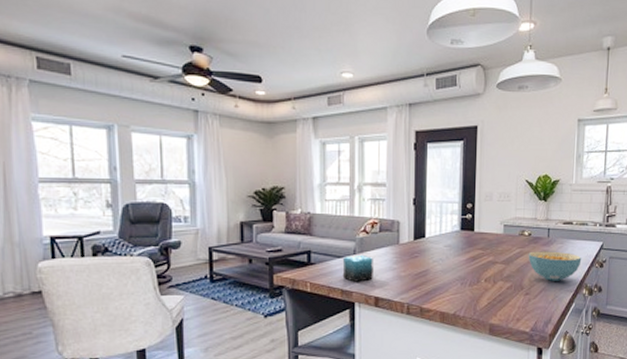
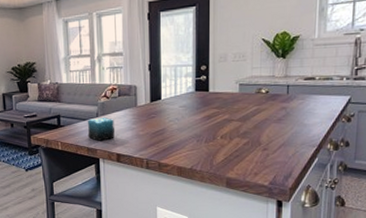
cereal bowl: present [528,251,582,281] -> none [265,107,326,137]

